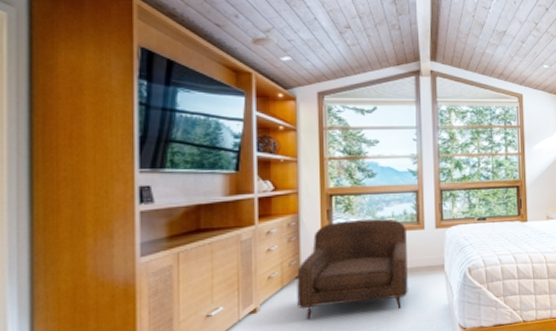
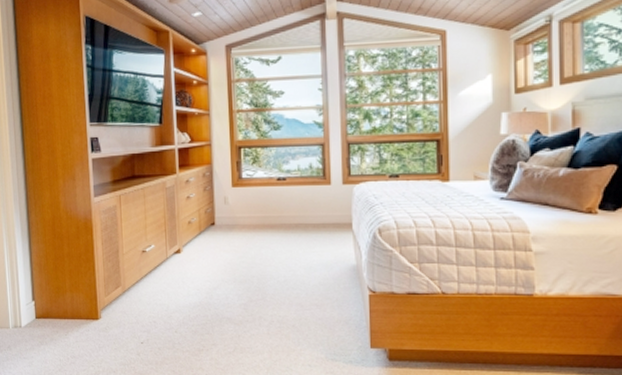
armchair: present [297,219,408,319] -> none [212,172,315,264]

